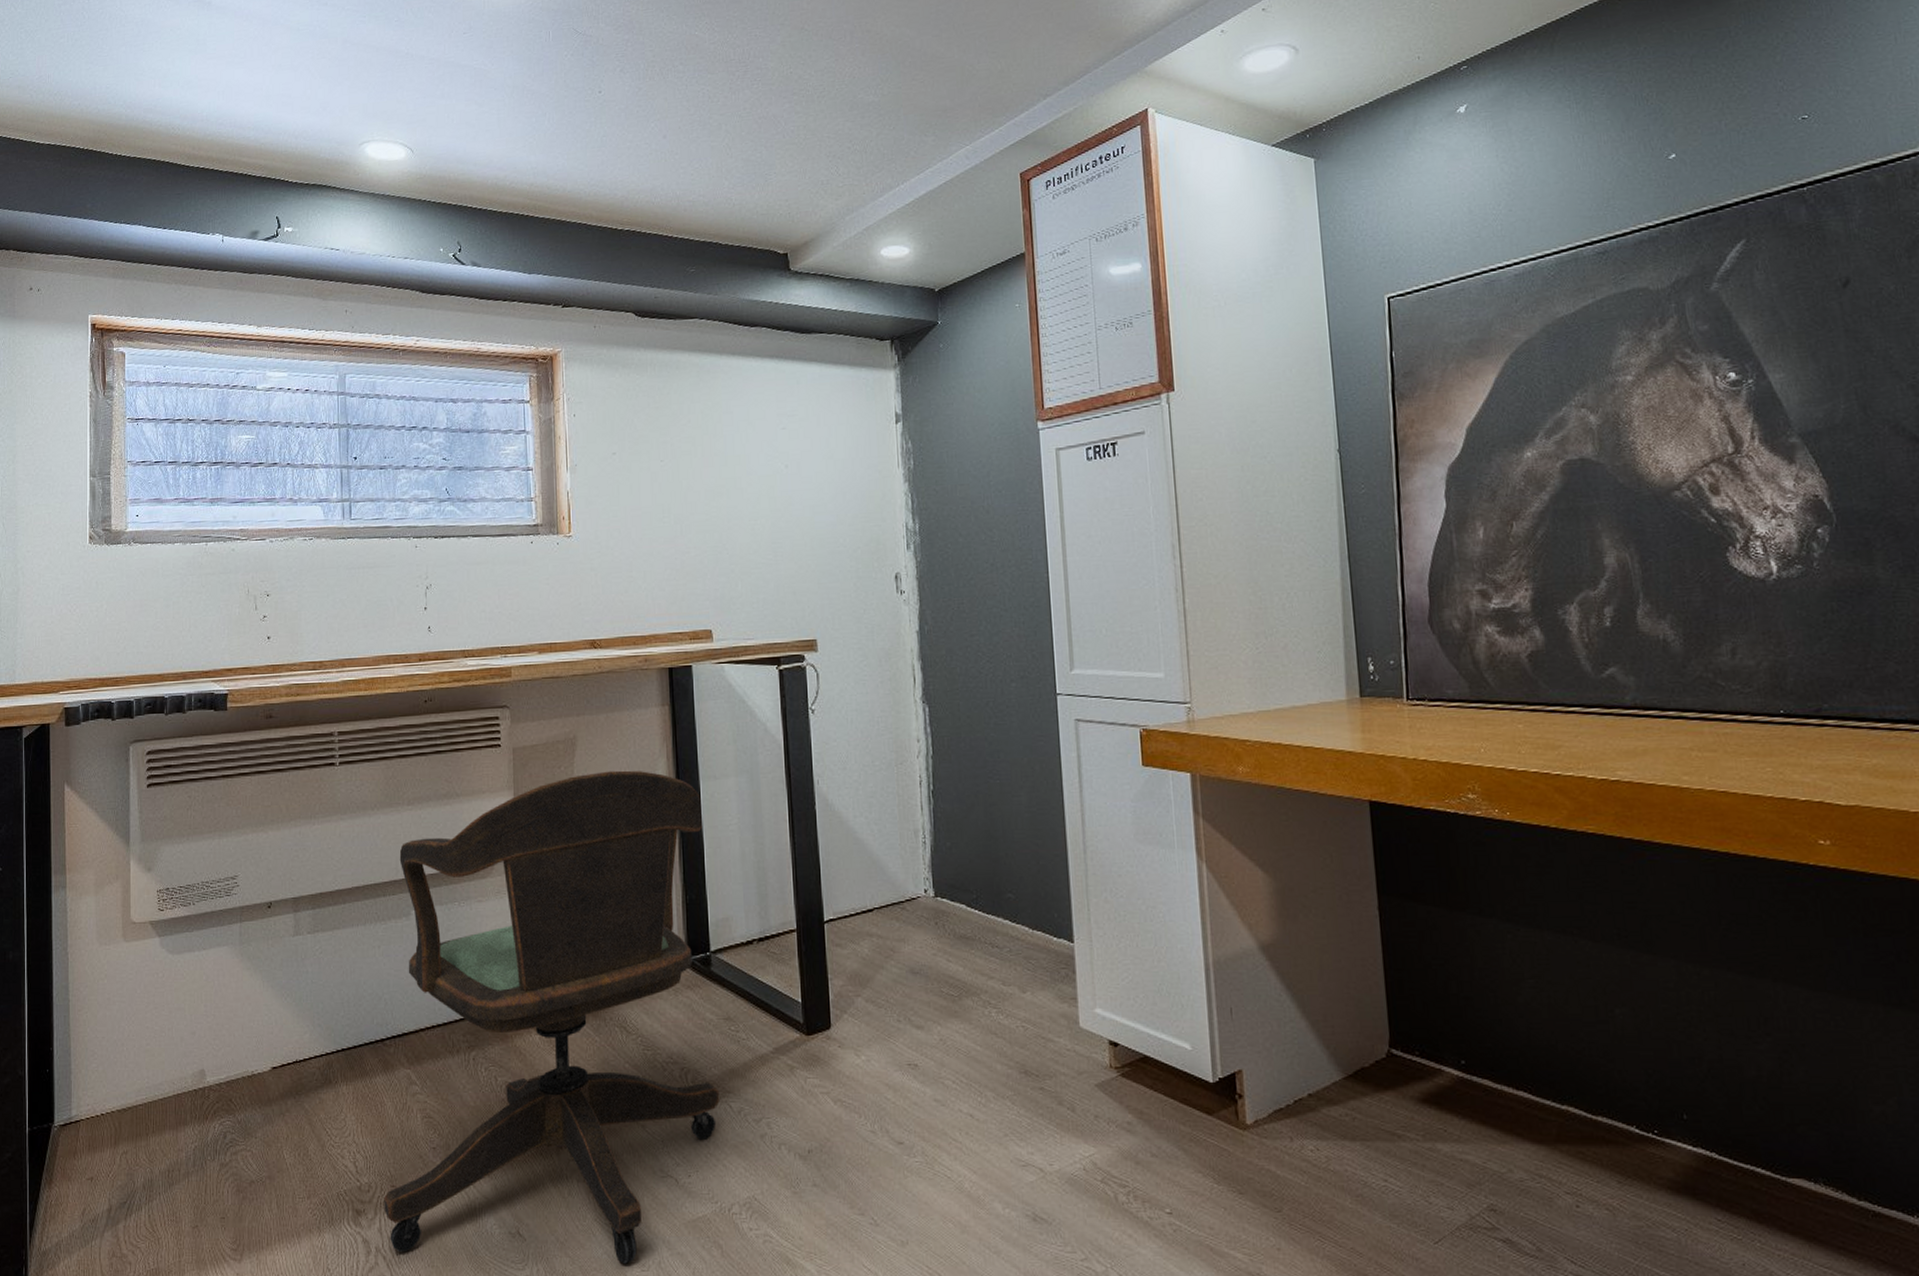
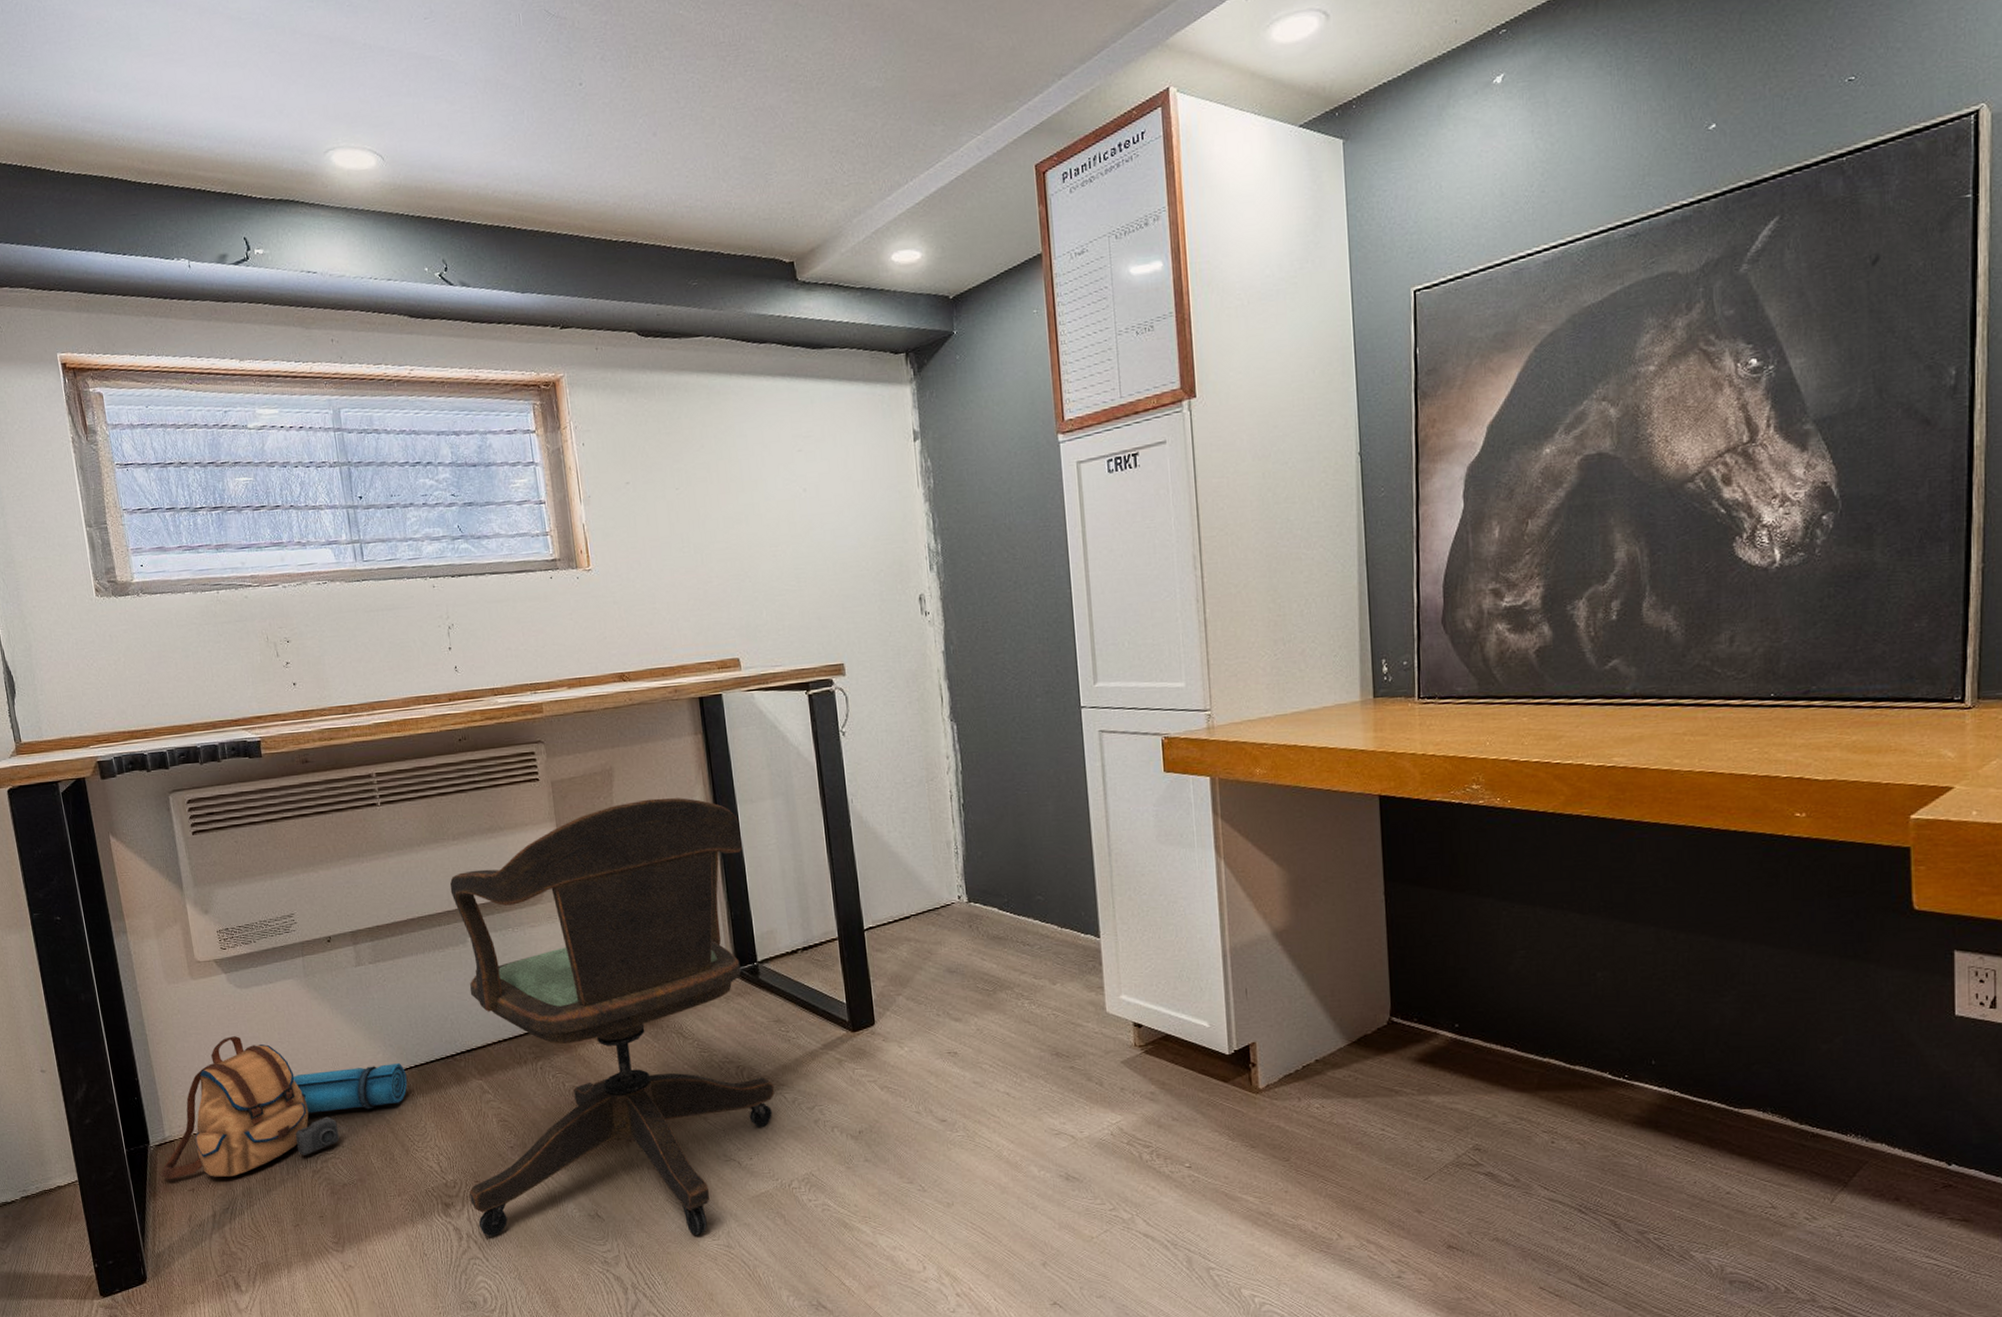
backpack: none [60,1006,332,1166] -> present [160,1036,408,1180]

